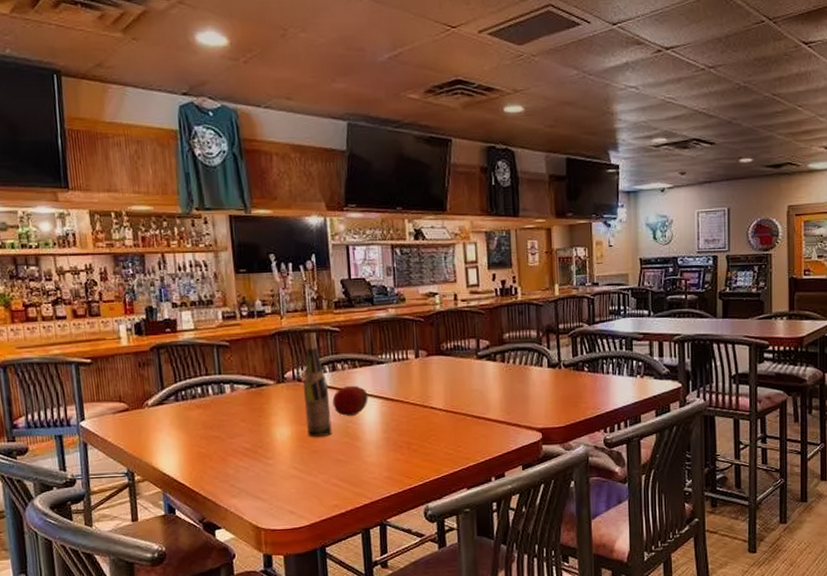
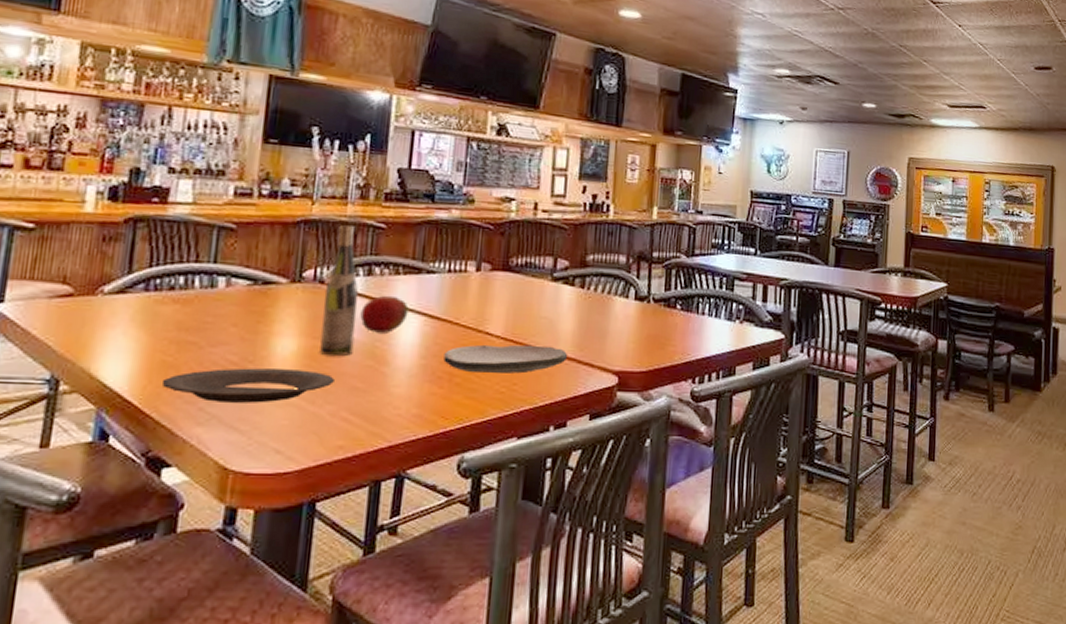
plate: none [201,450,322,480] -> present [161,368,335,403]
plate: none [401,413,499,440] -> present [443,344,568,374]

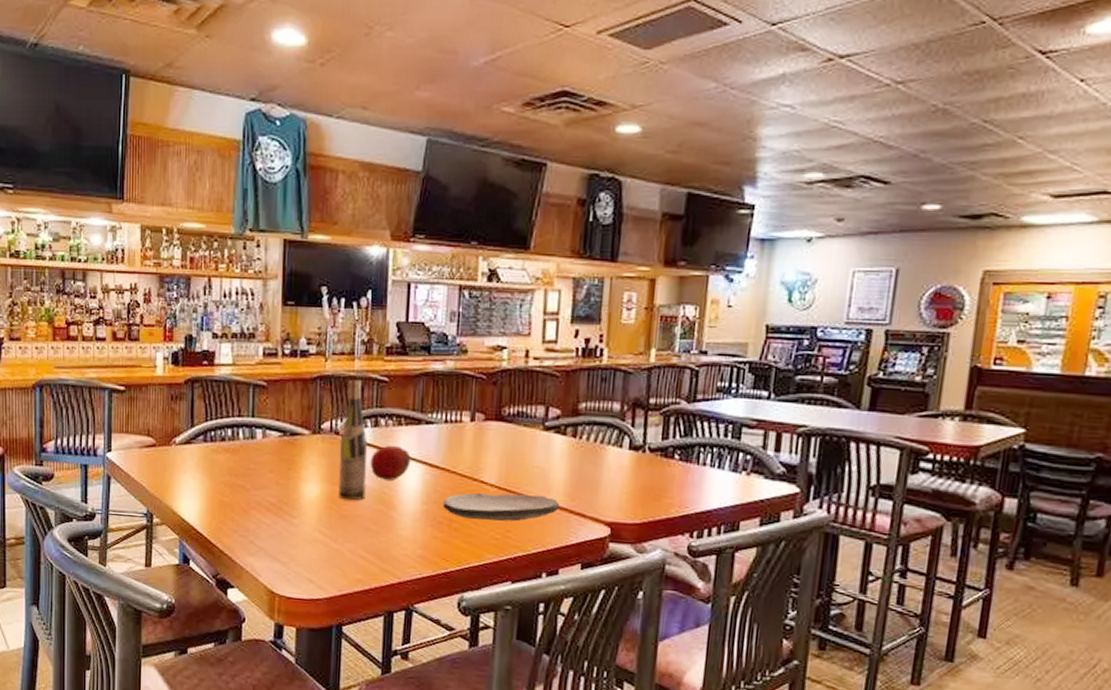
plate: present [161,368,335,403] -> none [222,508,352,539]

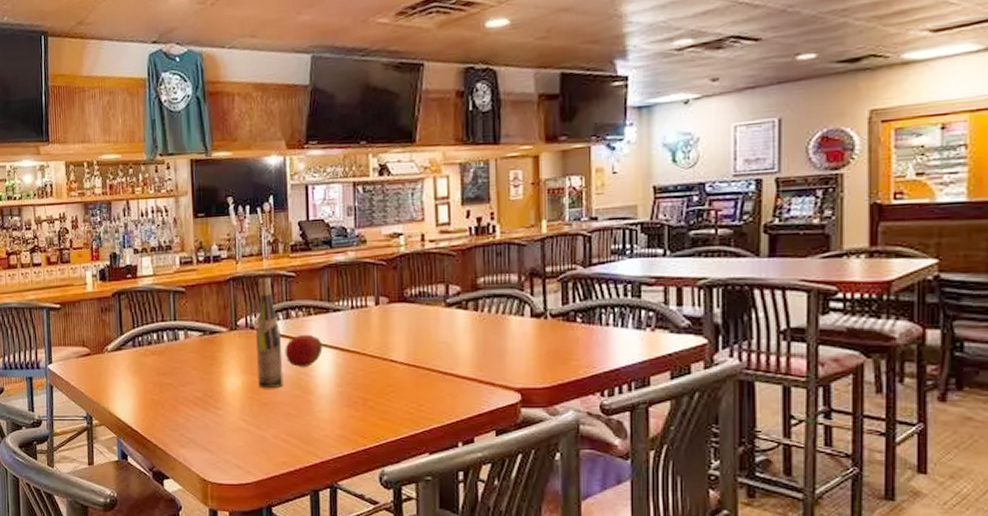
plate: present [443,492,560,522] -> none [357,368,469,396]

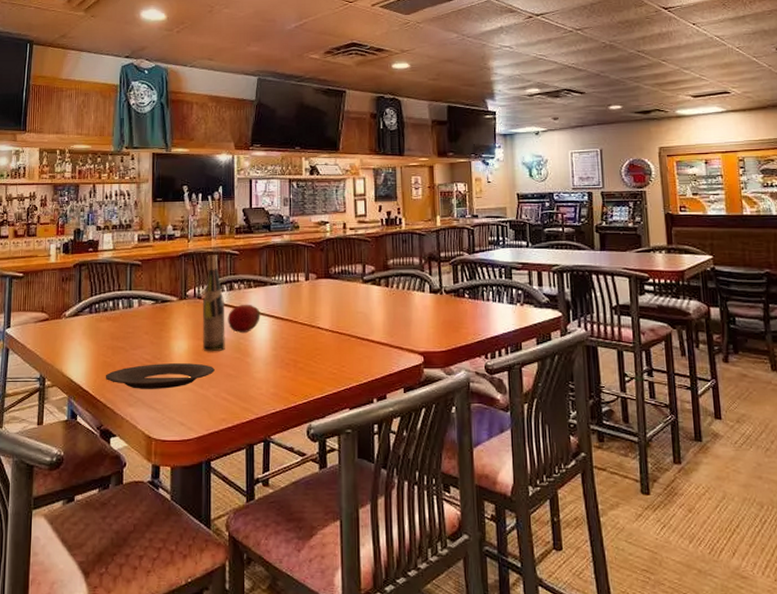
plate: none [154,401,272,429] -> present [105,363,215,389]

